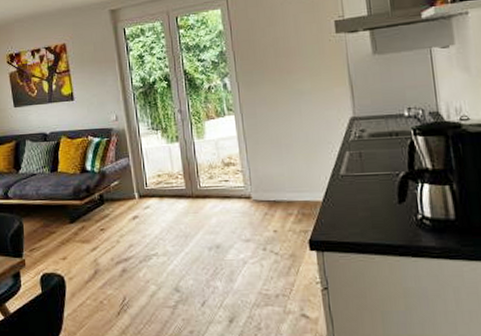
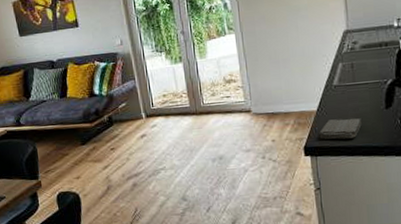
washcloth: none [325,211,373,234] -> present [319,118,362,140]

